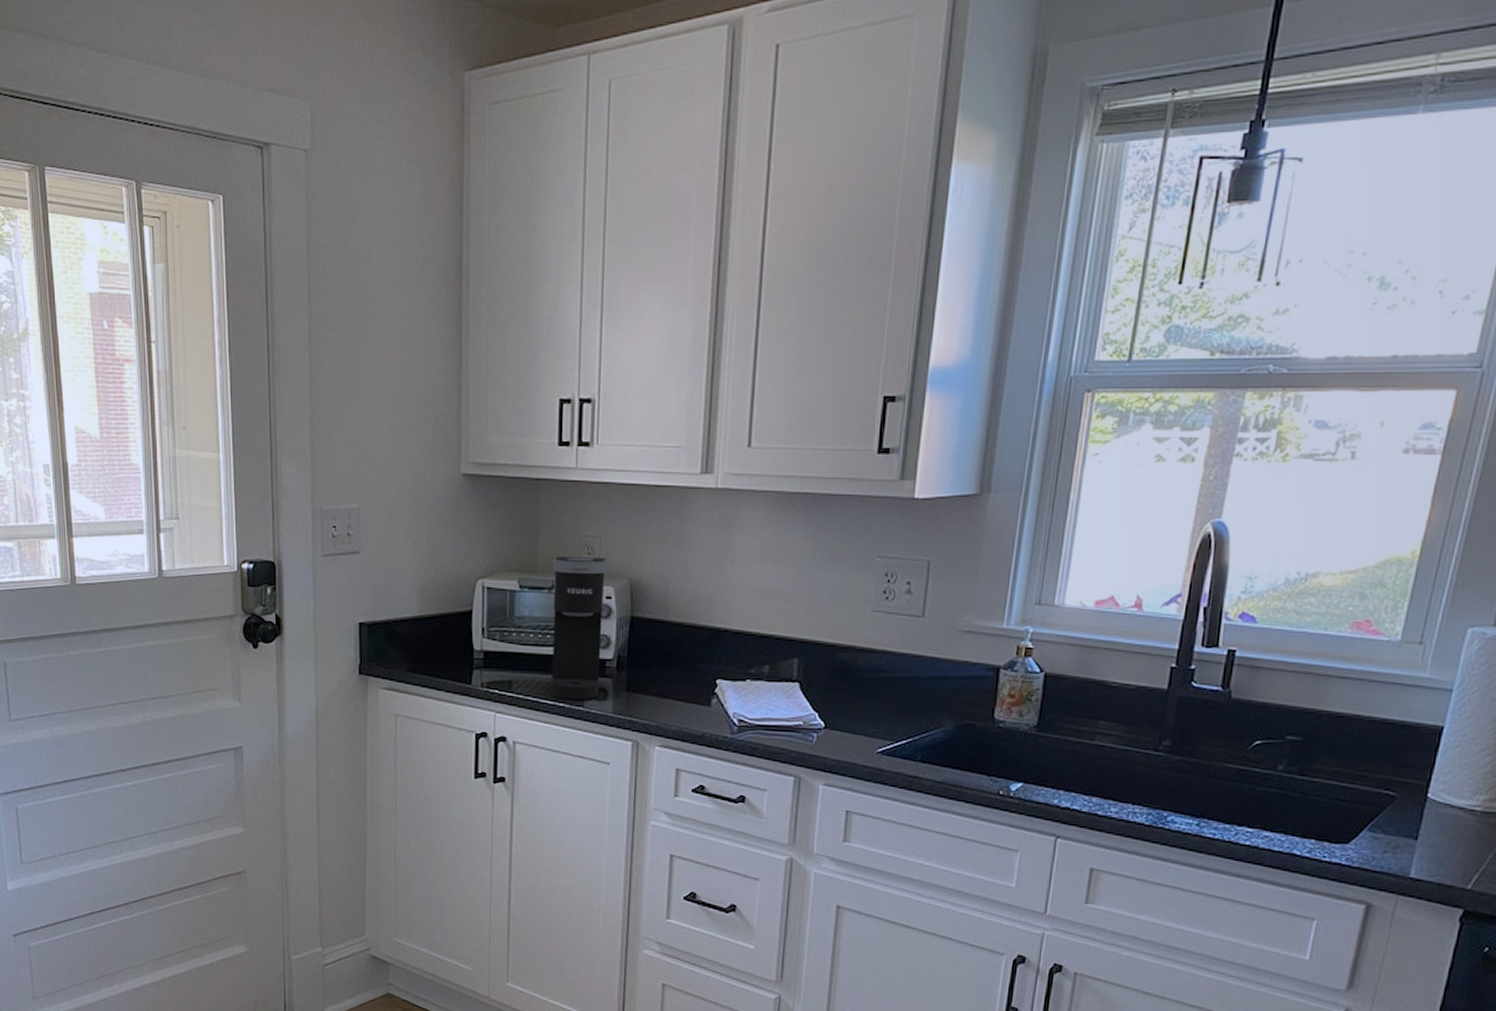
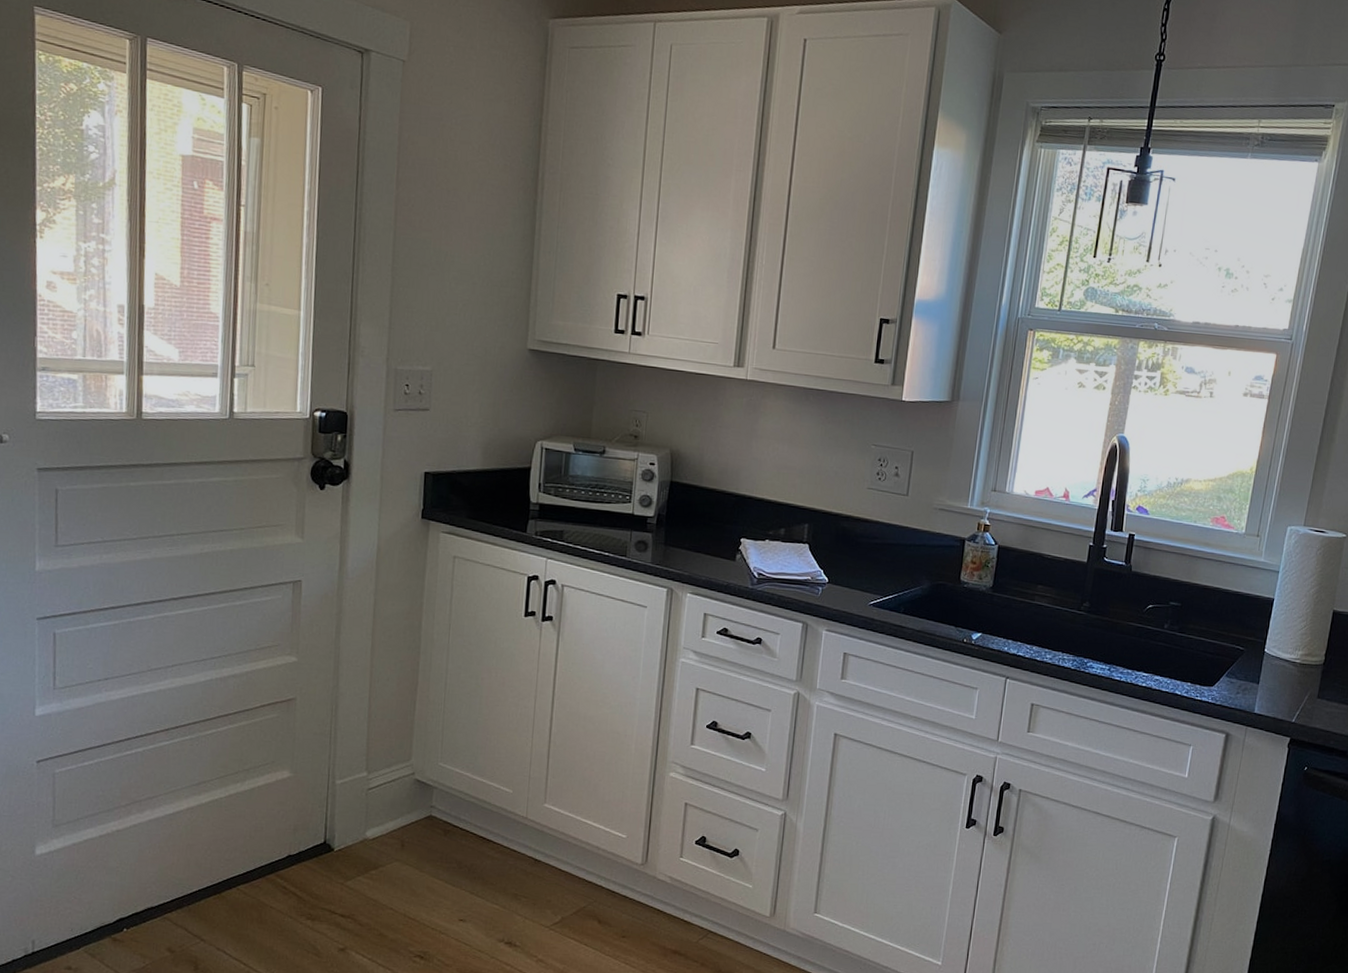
coffee maker: present [550,557,607,701] -> none [597,426,653,551]

